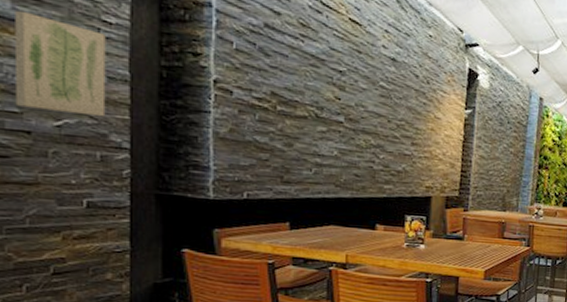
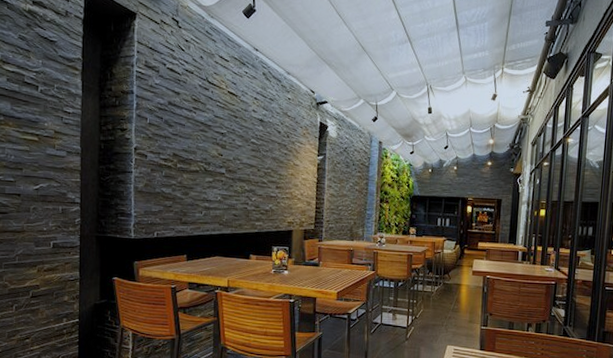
wall art: present [14,10,106,118] -> none [11,109,66,181]

